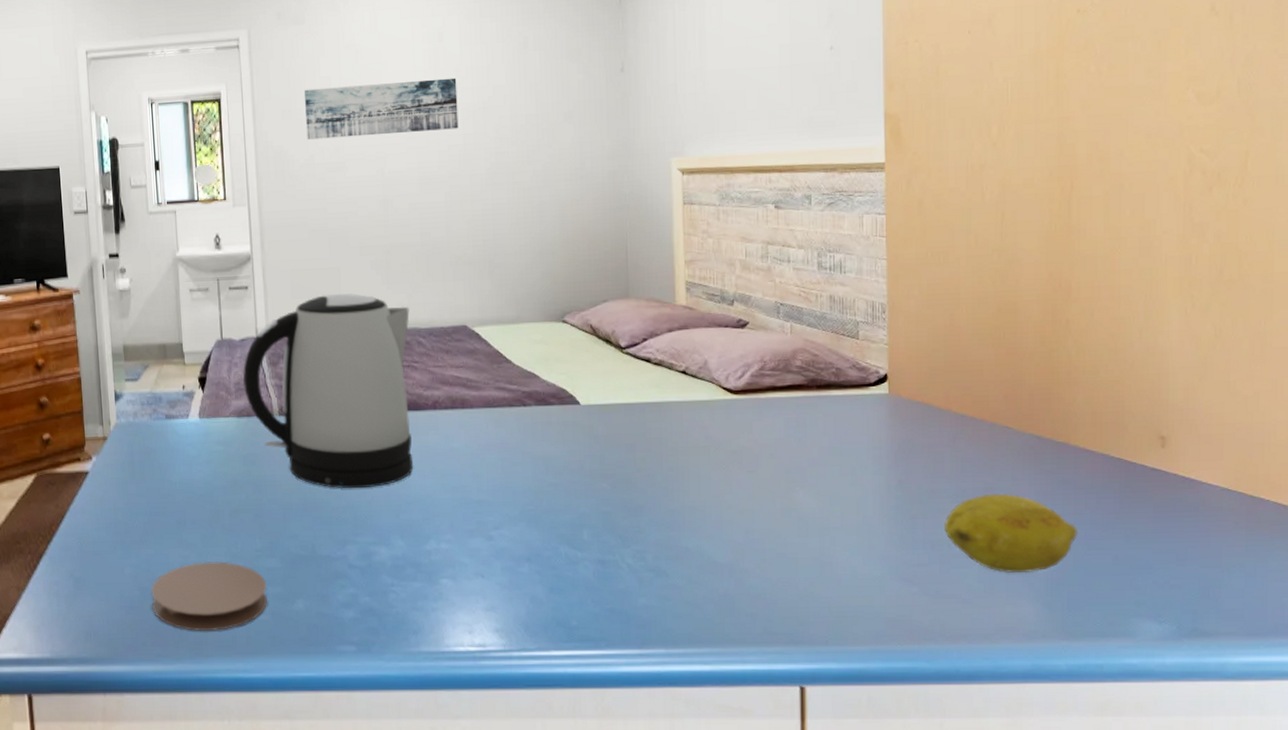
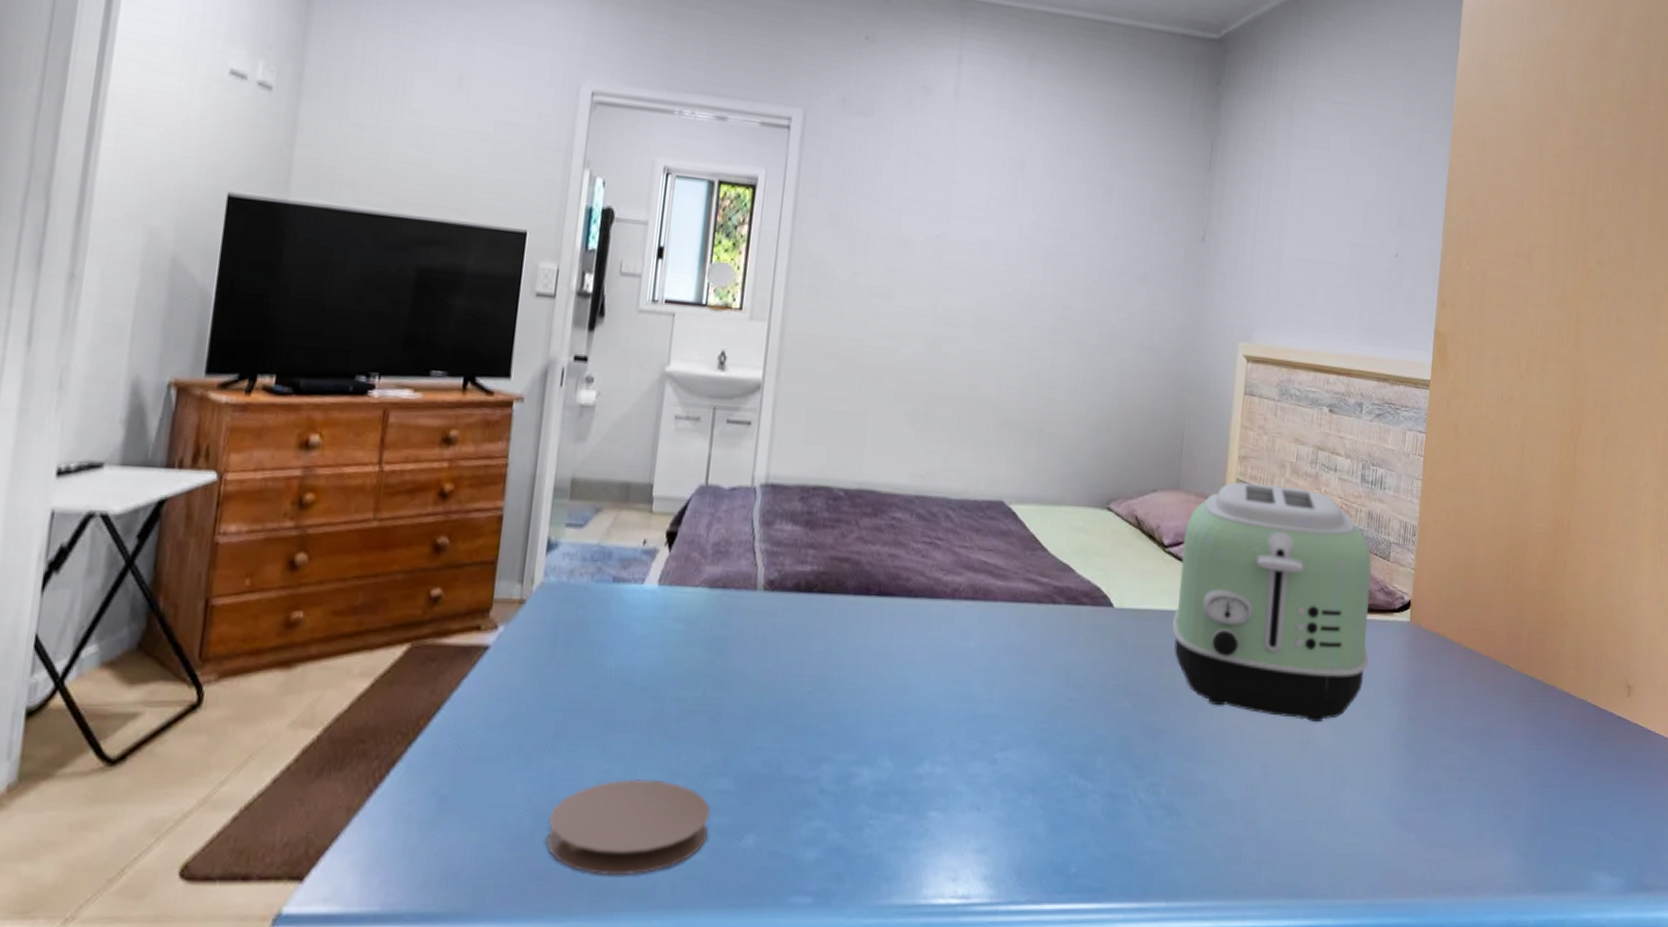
kettle: present [243,292,414,489] -> none [724,444,942,692]
wall art: present [303,77,459,140] -> none [854,193,1033,272]
toaster: none [639,282,846,492] -> present [1172,482,1372,723]
fruit: present [945,493,1078,574] -> none [1444,735,1555,822]

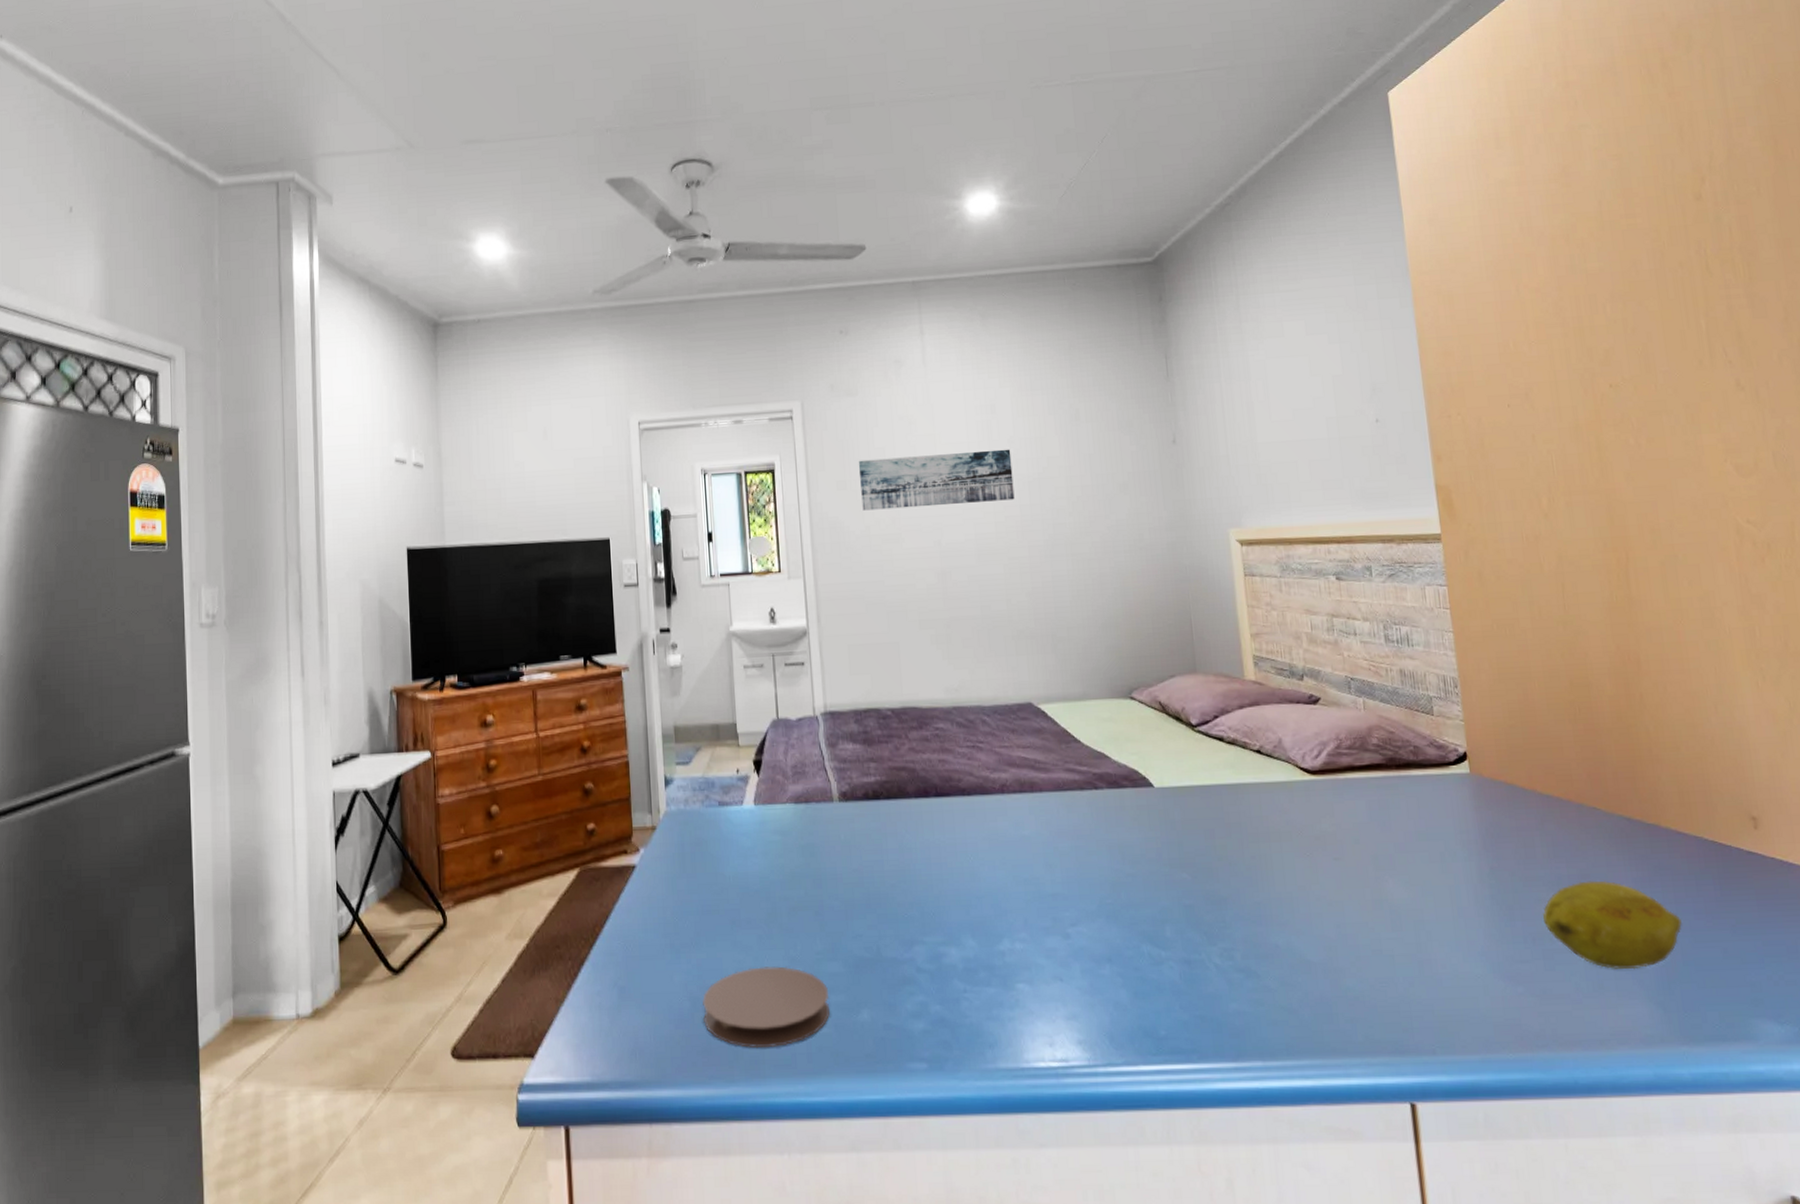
wall art: none [854,193,1033,272] -> present [858,449,1015,511]
toaster: present [1172,482,1372,723] -> none [1210,655,1432,881]
fruit: none [1444,735,1555,822] -> present [1543,880,1682,970]

